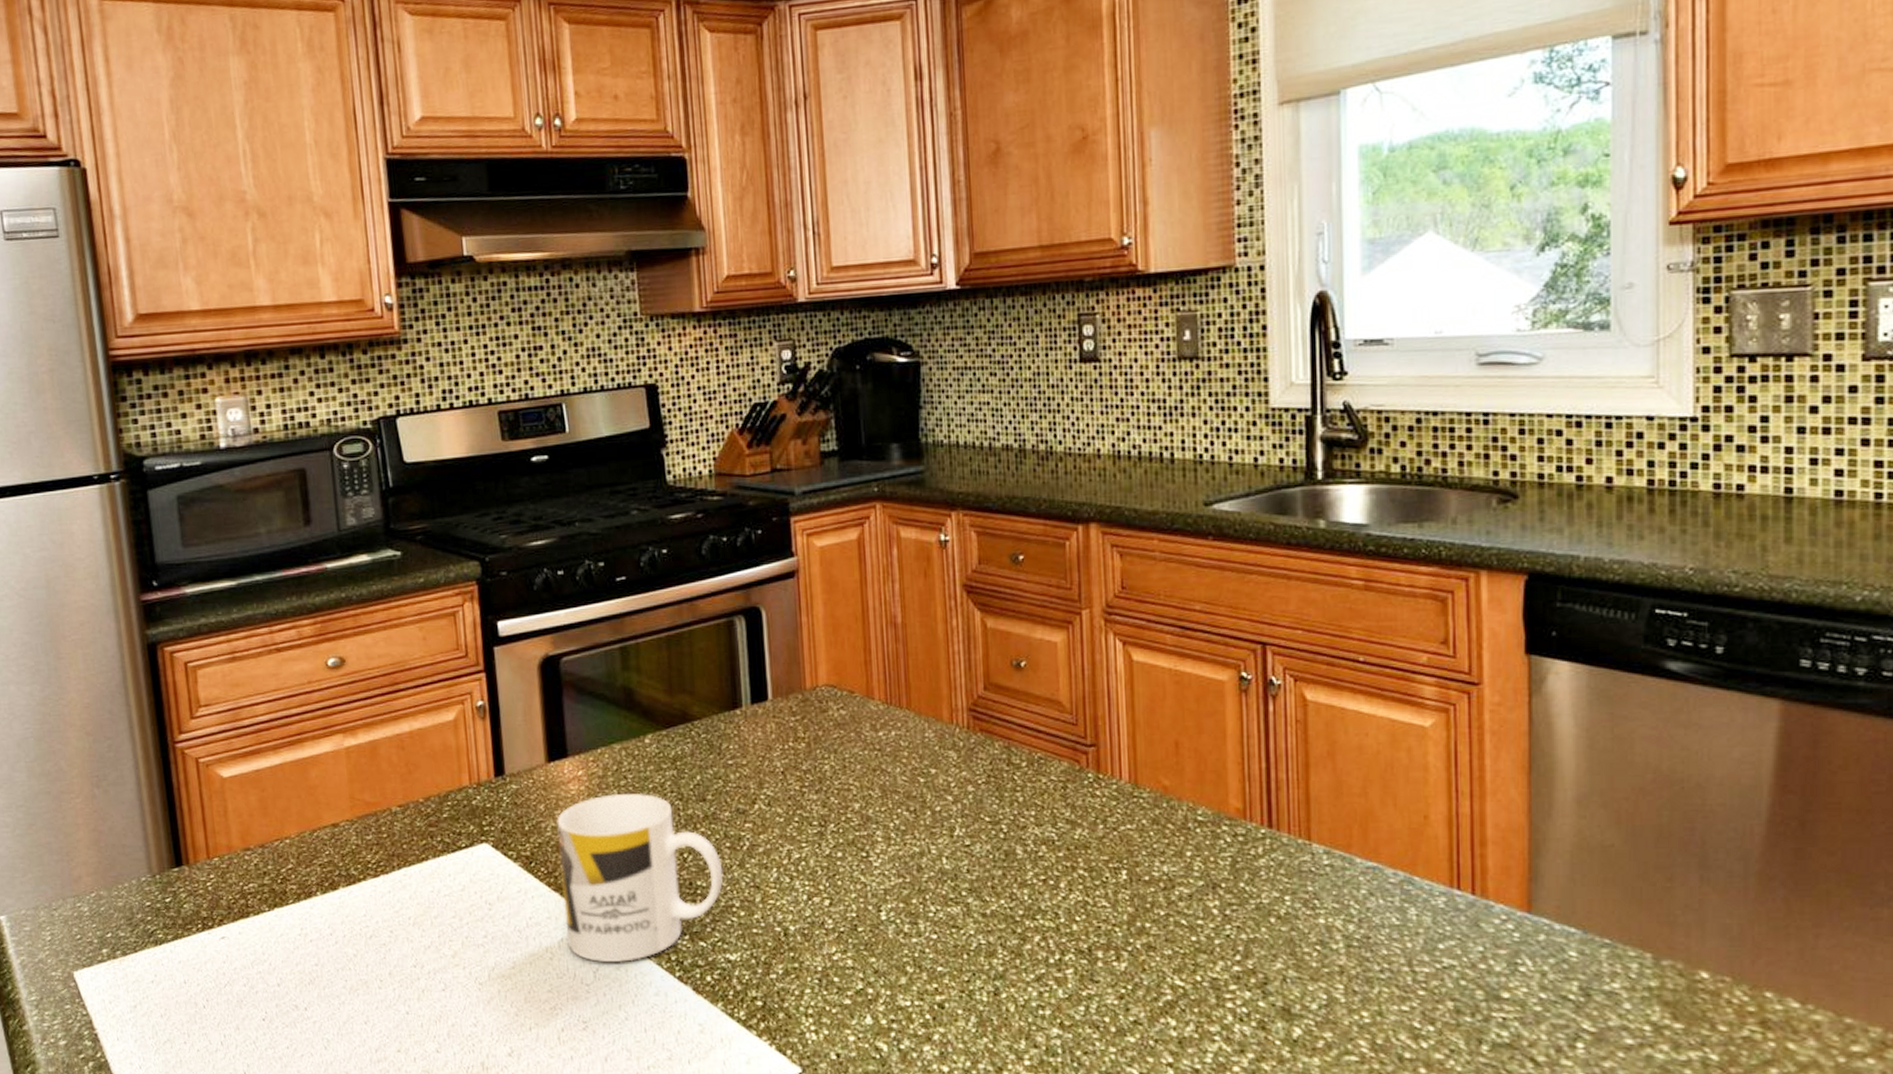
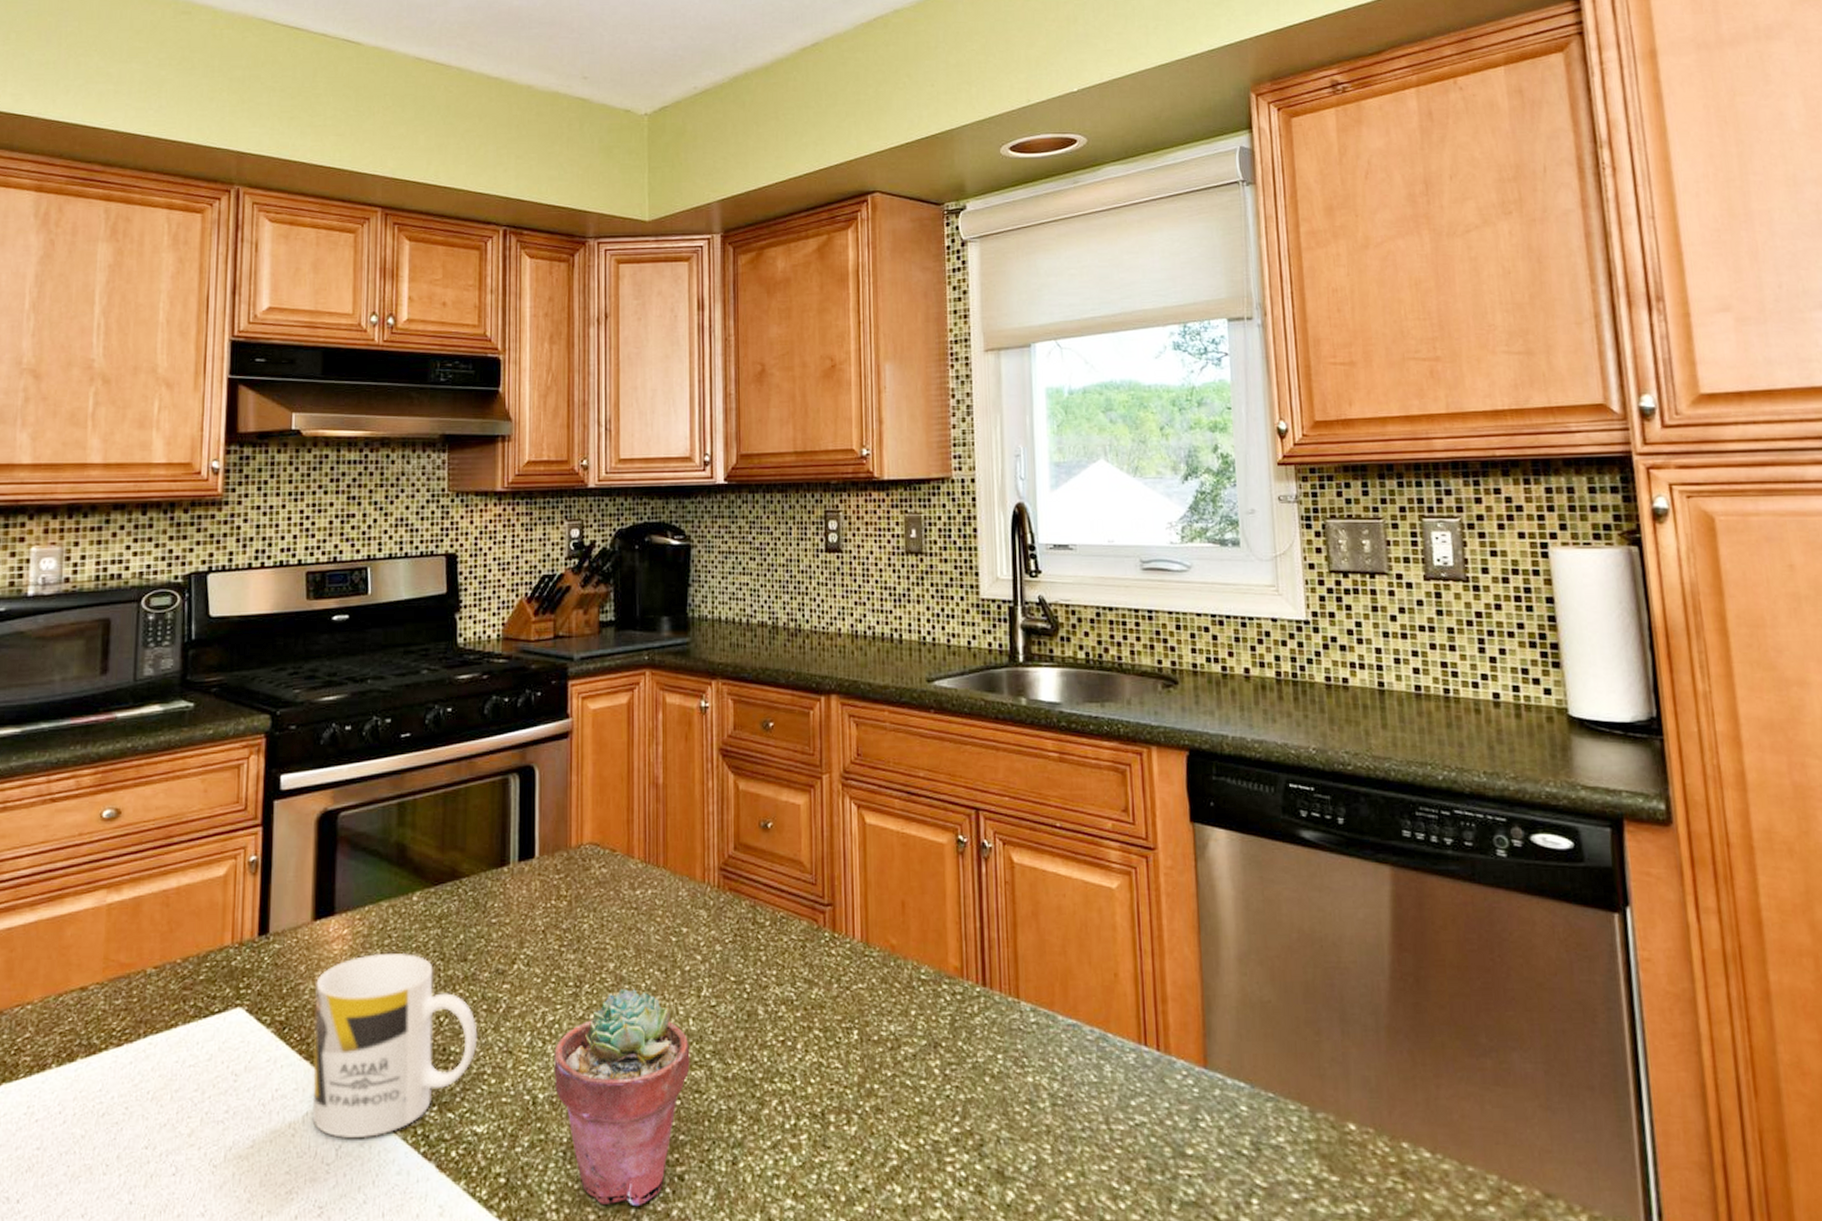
potted succulent: none [802,828,945,1031] -> present [554,989,690,1207]

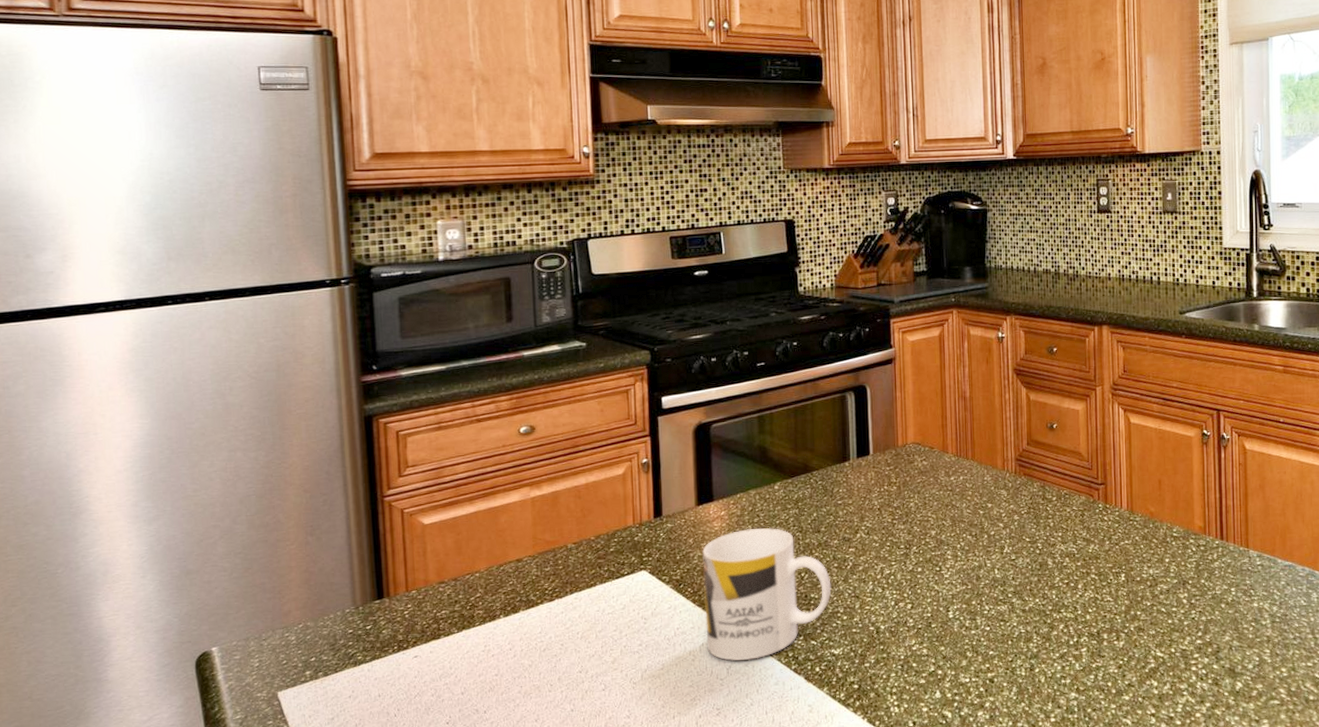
potted succulent: present [554,989,690,1207] -> none [891,549,996,701]

